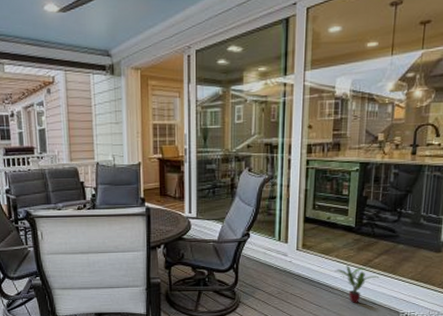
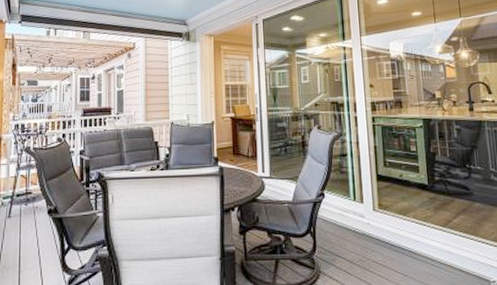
potted plant: present [335,264,380,303] -> none [415,226,462,271]

